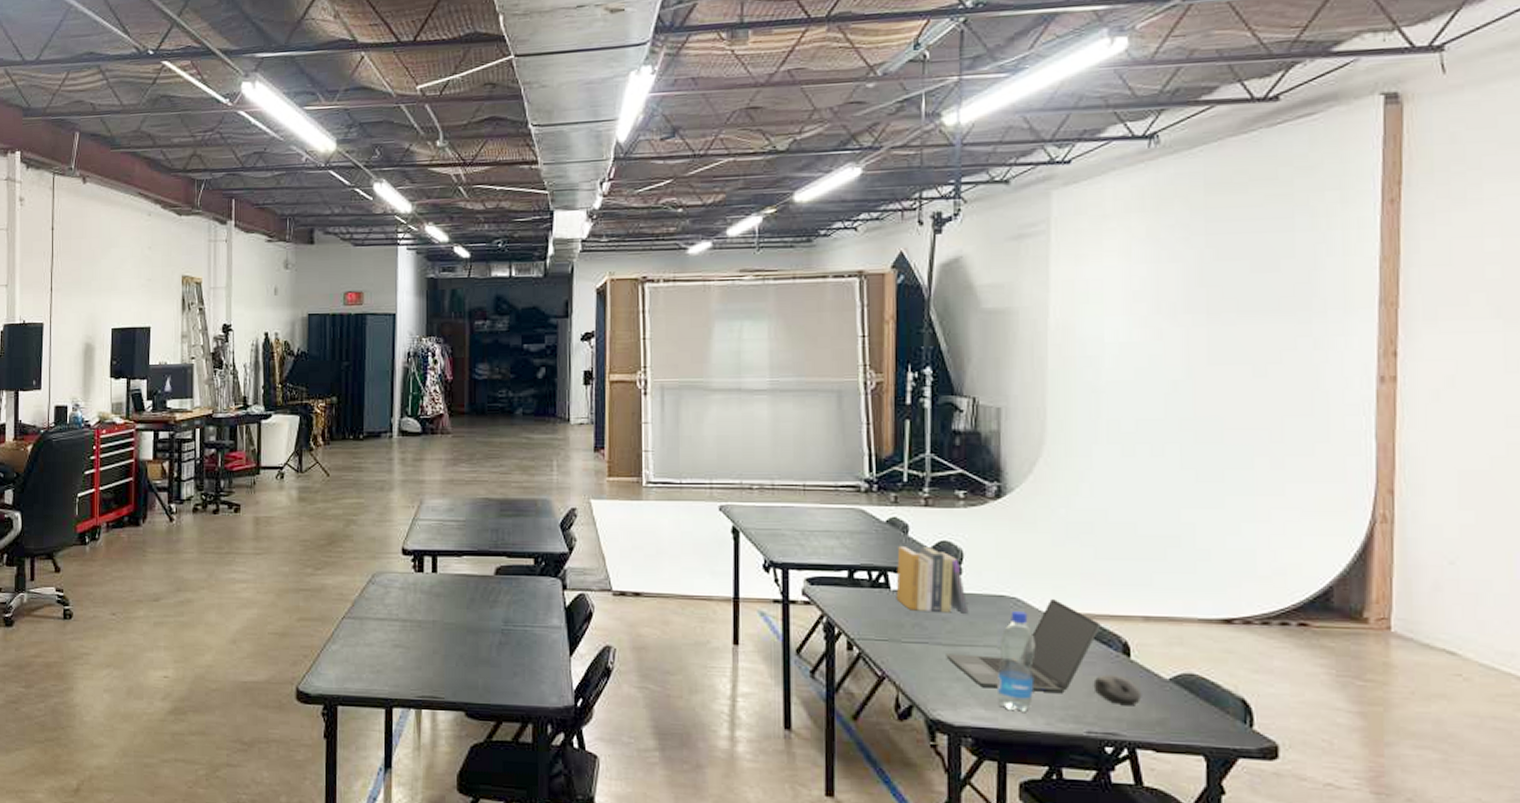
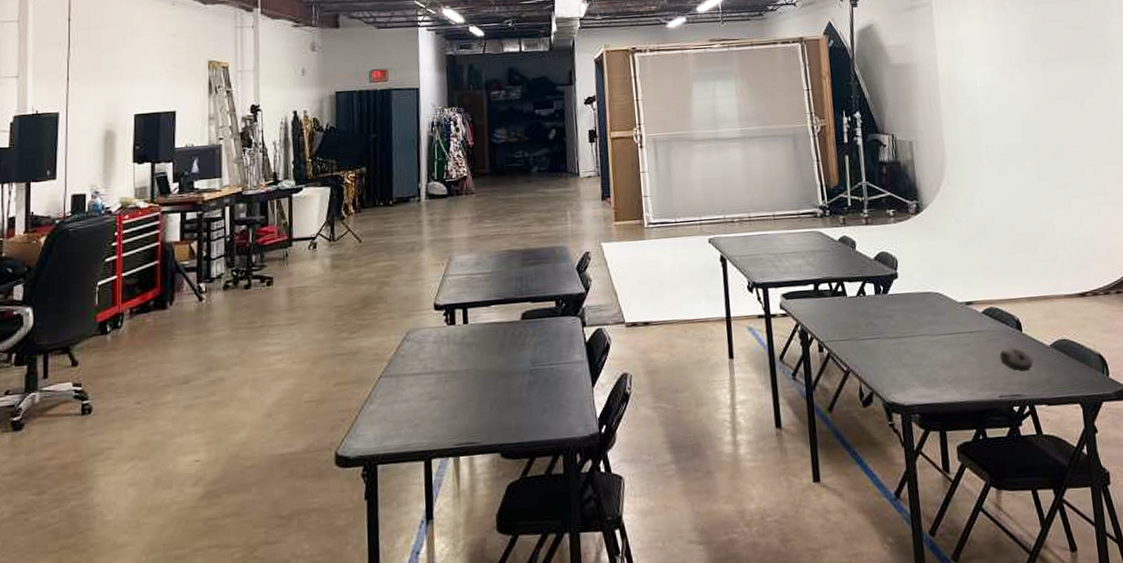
books: present [896,545,969,614] -> none [849,258,906,313]
laptop: present [946,599,1101,692] -> none [893,291,1000,370]
bottle: present [996,611,1036,712] -> none [931,303,959,387]

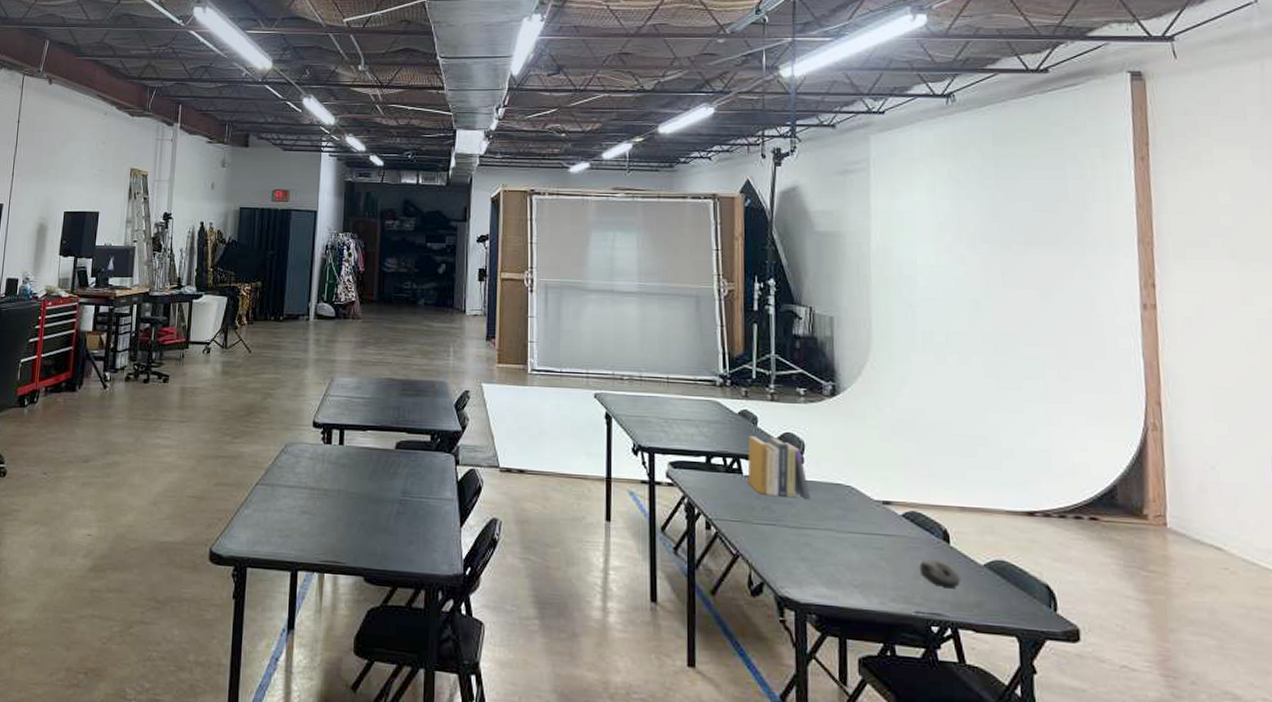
books: none [849,258,906,313] -> present [747,435,811,499]

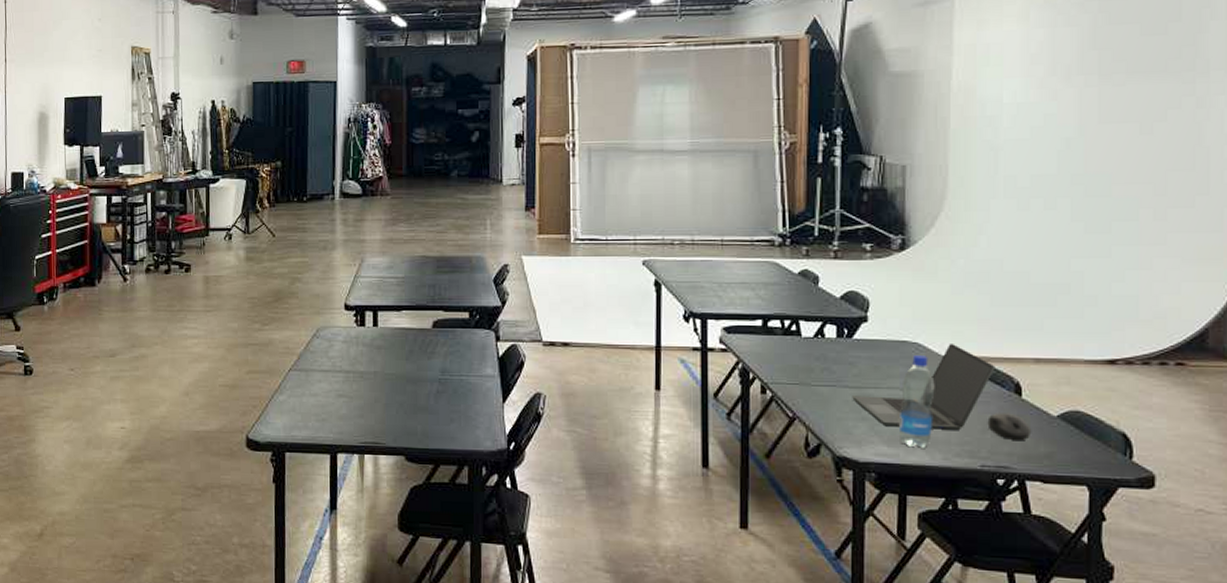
books: present [747,435,811,499] -> none [806,295,874,358]
laptop: none [791,489,924,575] -> present [852,344,995,430]
bottle: none [836,498,869,591] -> present [898,355,935,448]

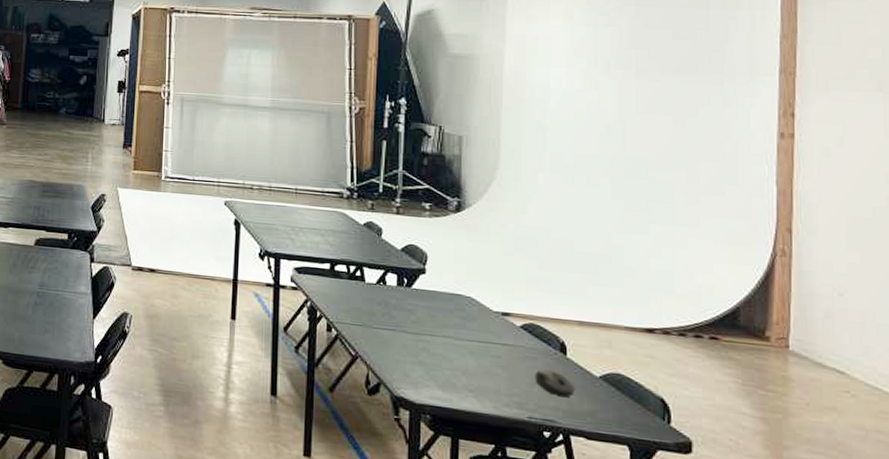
laptop: present [852,344,995,430] -> none [410,301,542,382]
bottle: present [898,355,935,448] -> none [452,308,486,396]

